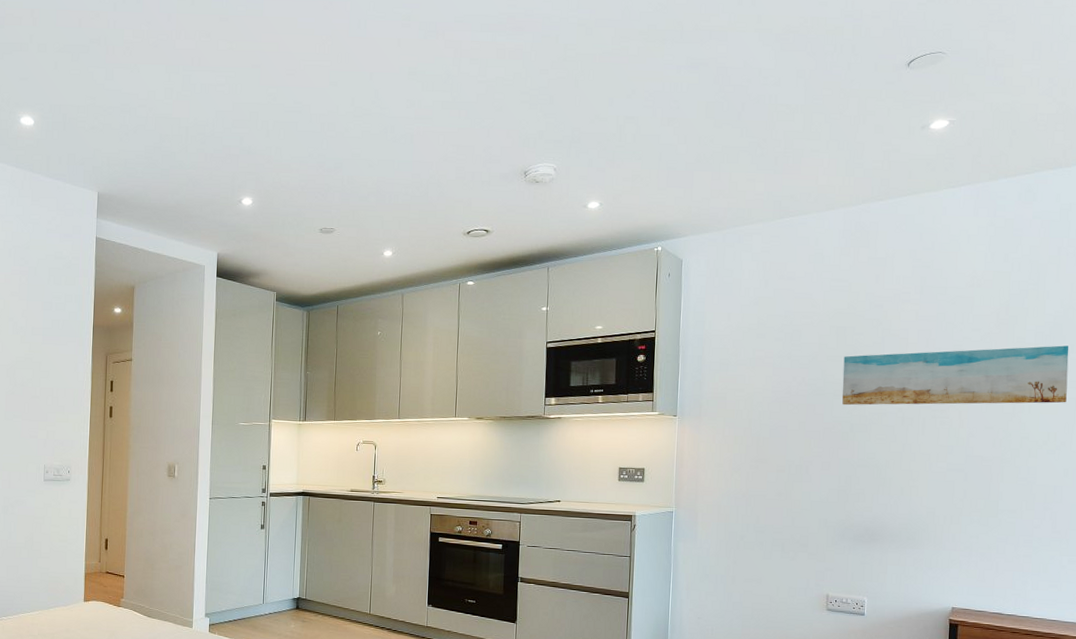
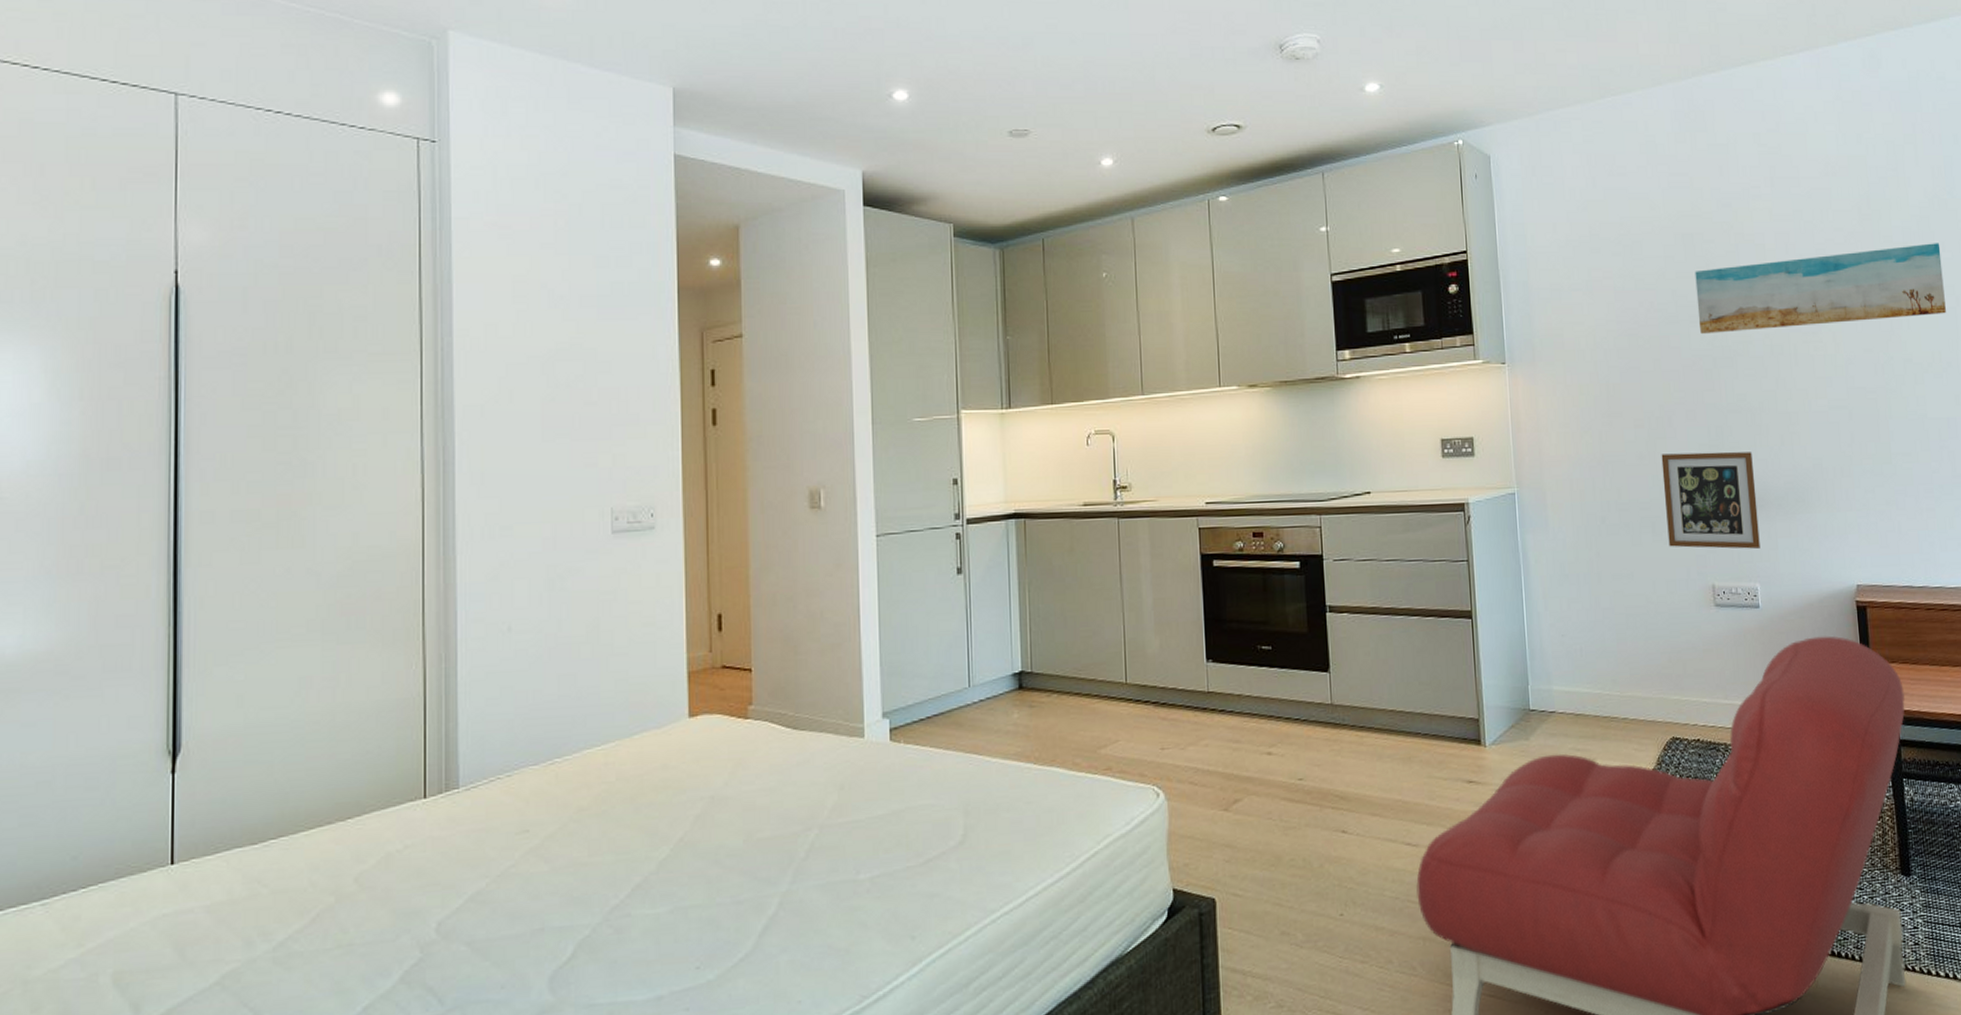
picture frame: none [794,493,874,571] -> present [1661,451,1760,549]

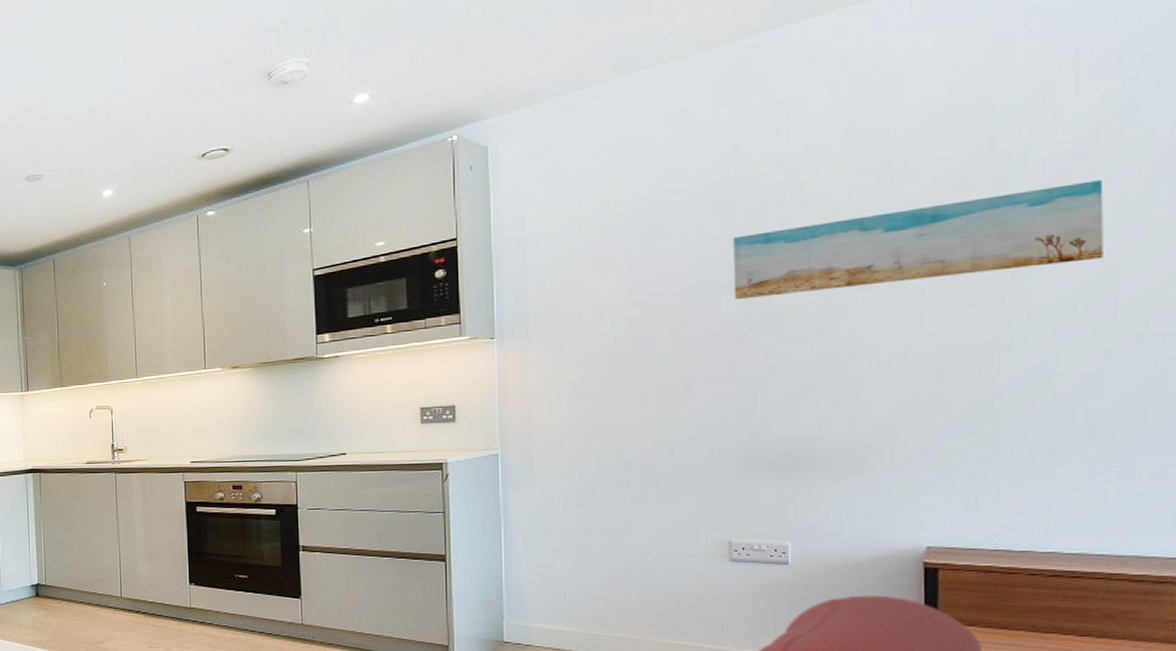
picture frame: present [1661,451,1760,549] -> none [674,414,795,508]

